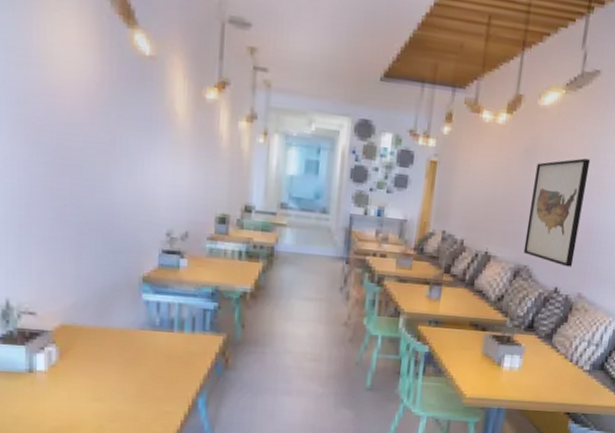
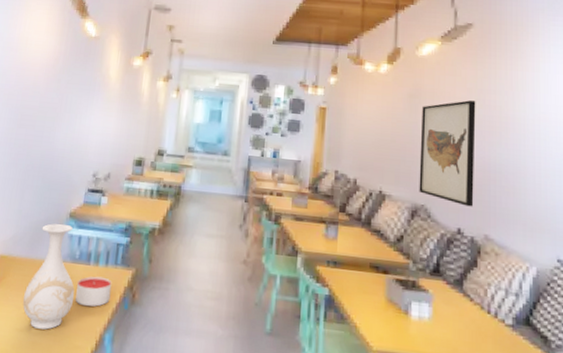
vase: none [99,289,159,398] -> present [22,223,75,330]
candle: none [161,343,201,374] -> present [75,276,112,307]

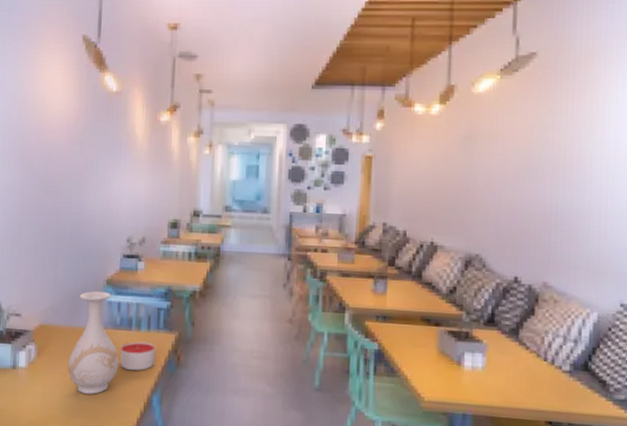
wall art: present [419,100,476,207] -> none [473,140,538,254]

